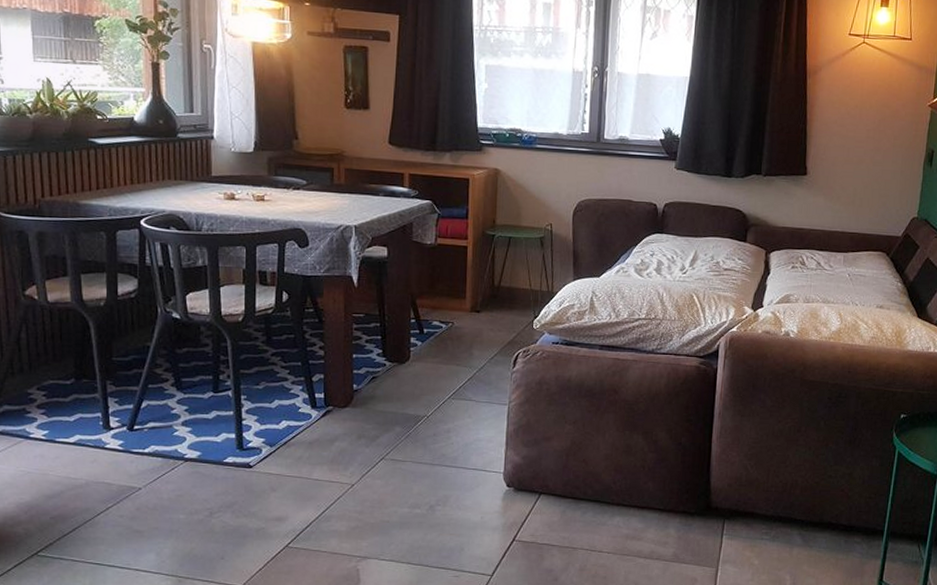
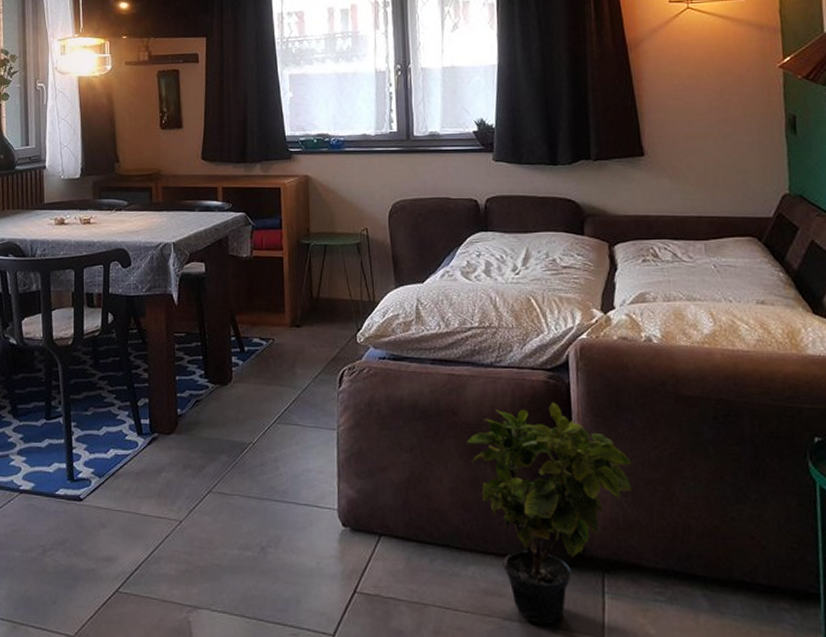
potted plant: none [623,384,759,560] -> present [466,402,632,624]

